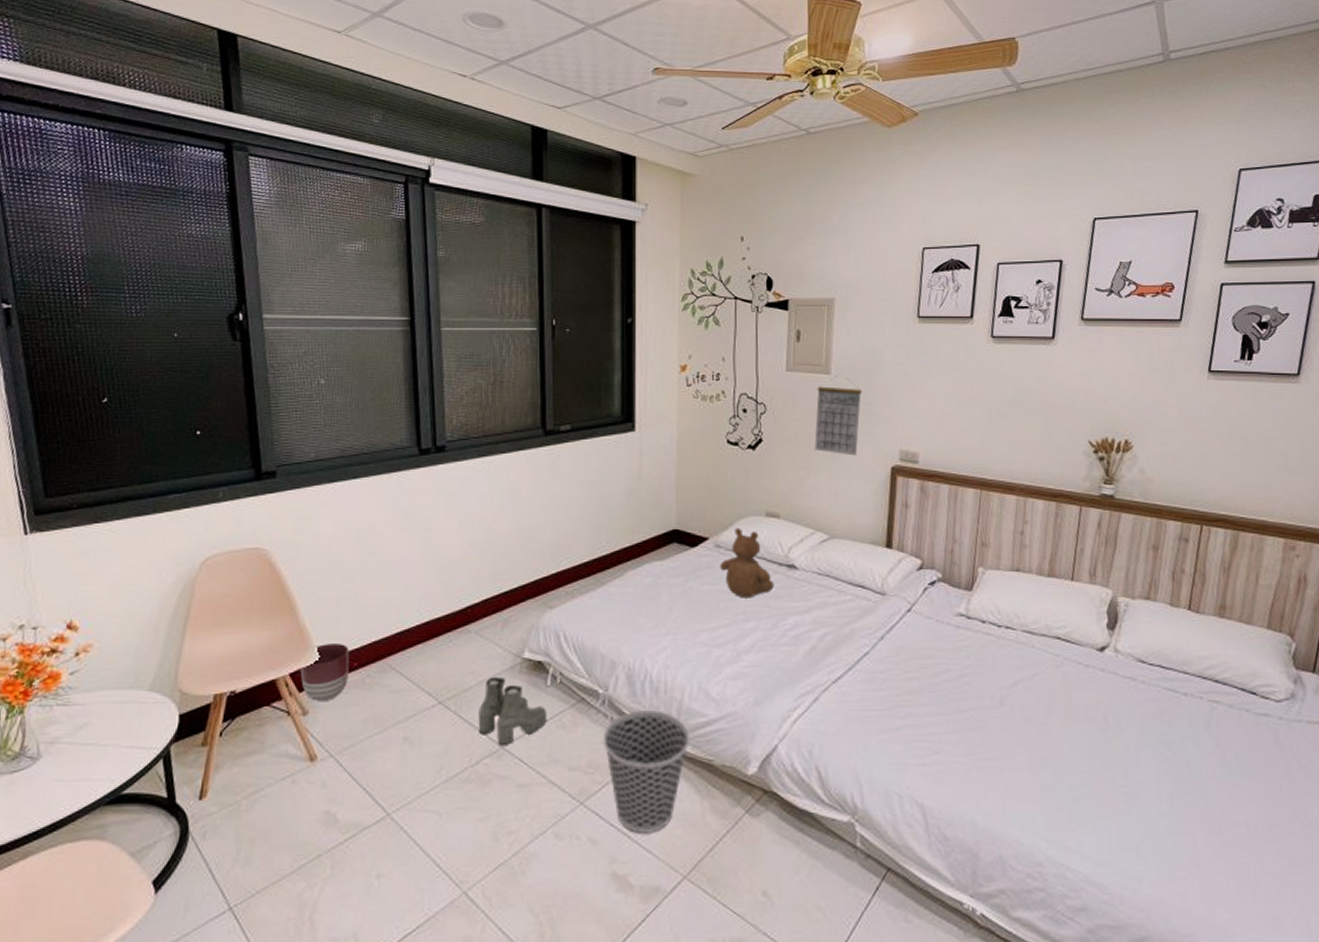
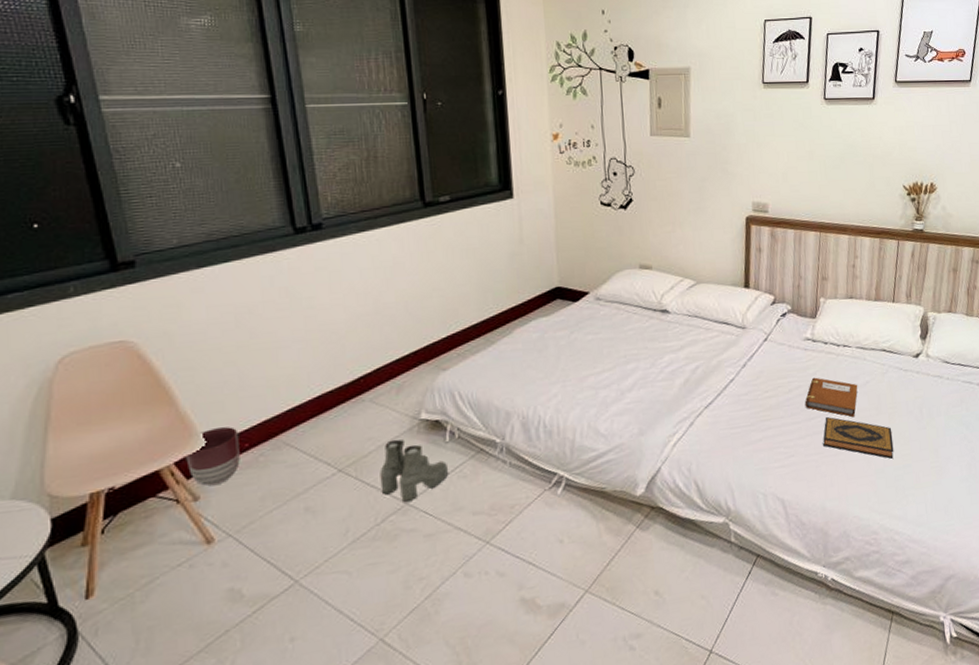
wastebasket: present [602,710,691,833] -> none [503,451,584,561]
teddy bear: present [720,527,774,598] -> none [601,280,651,343]
calendar: present [814,373,862,456] -> none [679,136,718,210]
notebook: none [954,661,1023,715] -> present [805,377,858,417]
hardback book: none [976,710,1068,774] -> present [823,416,894,459]

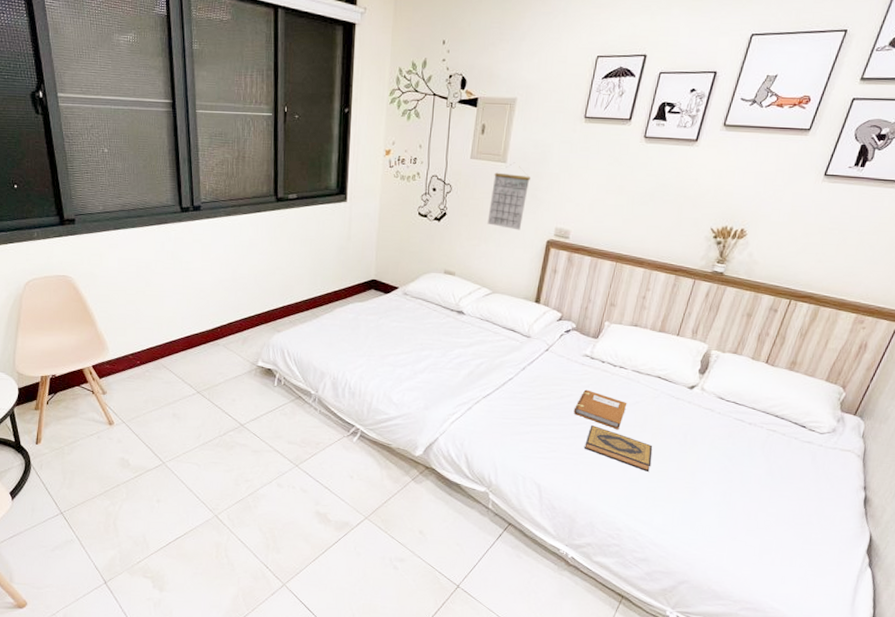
planter: present [186,427,240,487] -> none [99,347,134,387]
boots: present [380,439,449,502] -> none [225,377,274,424]
calendar: none [679,136,718,210] -> present [487,162,530,230]

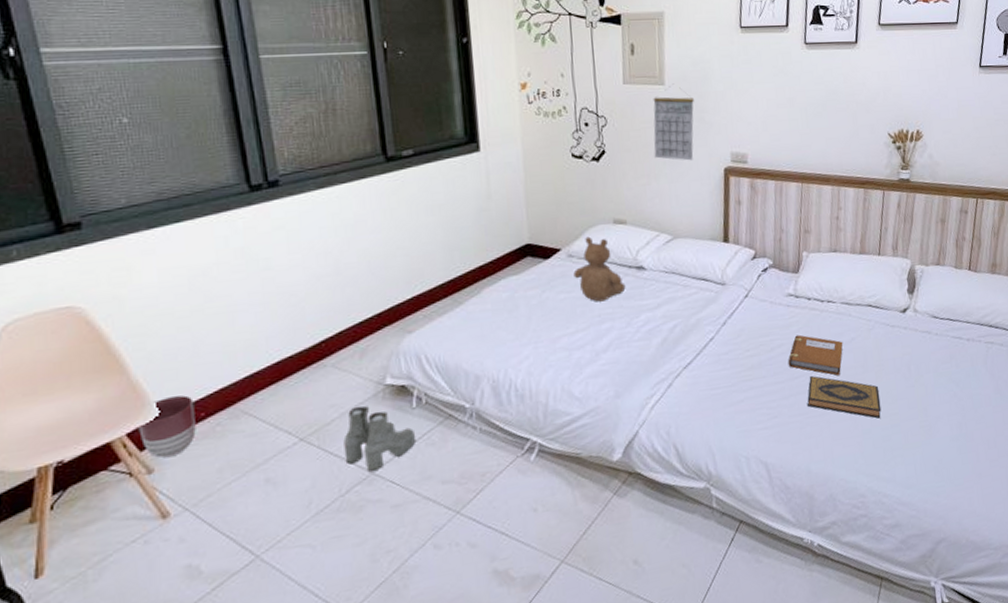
planter: none [99,347,134,387] -> present [138,395,196,459]
boots: none [225,377,274,424] -> present [343,405,417,471]
teddy bear: none [406,281,446,334] -> present [573,236,626,302]

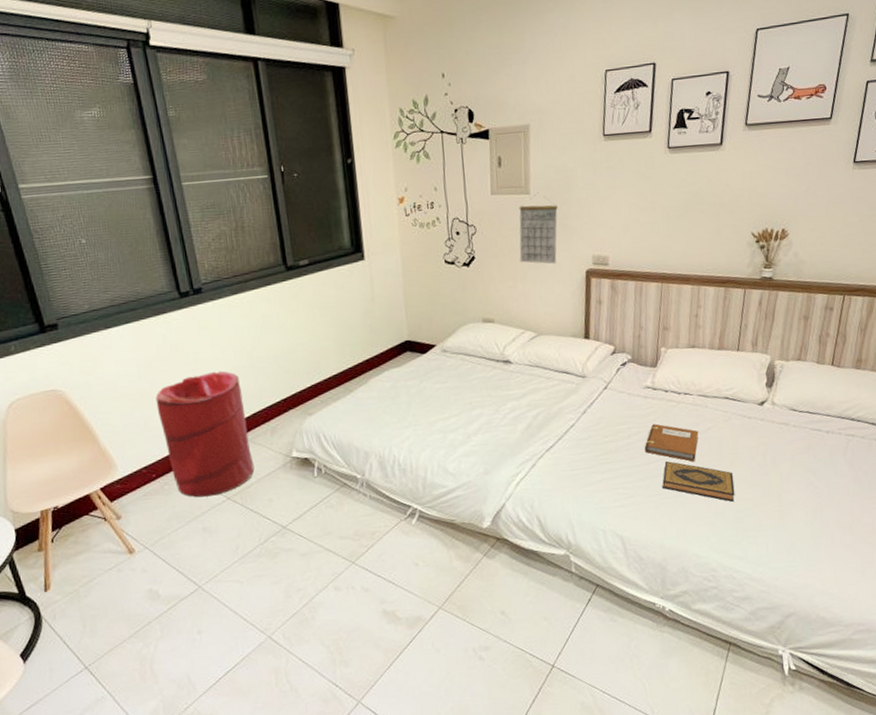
planter: present [138,395,196,459] -> none [108,460,150,508]
laundry hamper: none [210,280,337,440] -> present [155,370,255,497]
boots: present [343,405,417,471] -> none [261,473,318,526]
teddy bear: present [573,236,626,302] -> none [447,334,494,391]

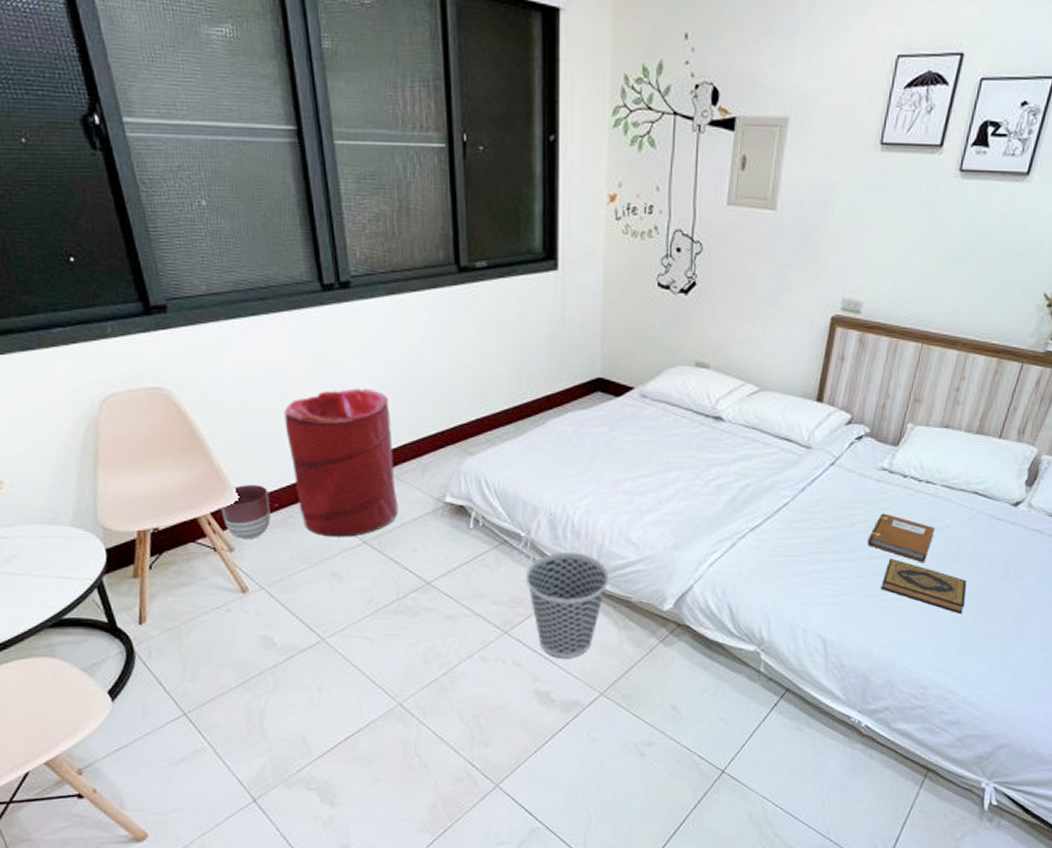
planter: none [108,460,150,508] -> present [221,485,271,540]
wastebasket: none [364,486,435,580] -> present [525,553,610,658]
calendar: present [519,192,558,264] -> none [751,209,809,304]

